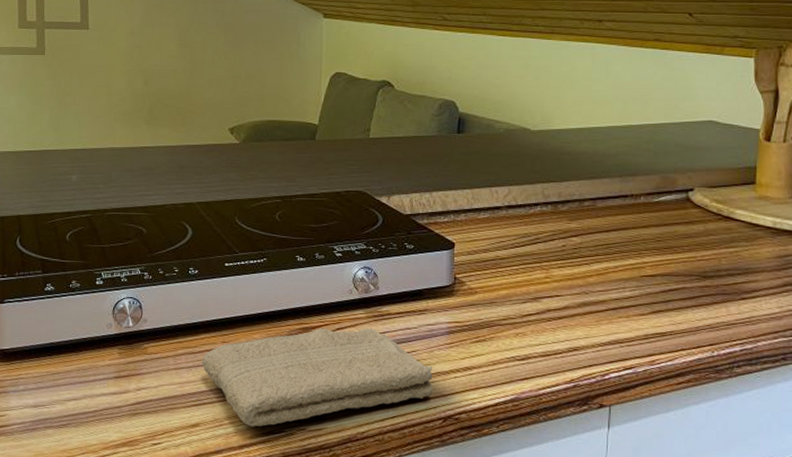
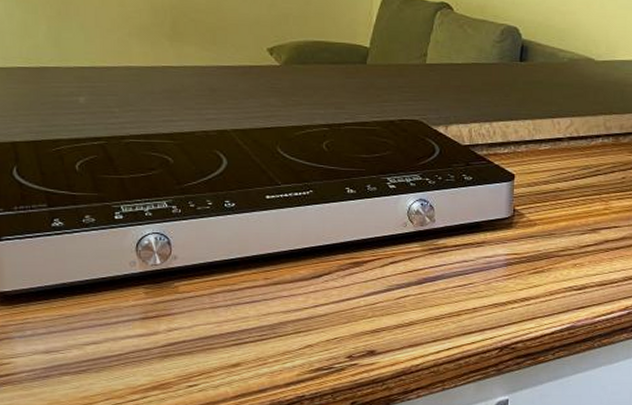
washcloth: present [202,327,433,427] -> none [242,261,490,364]

